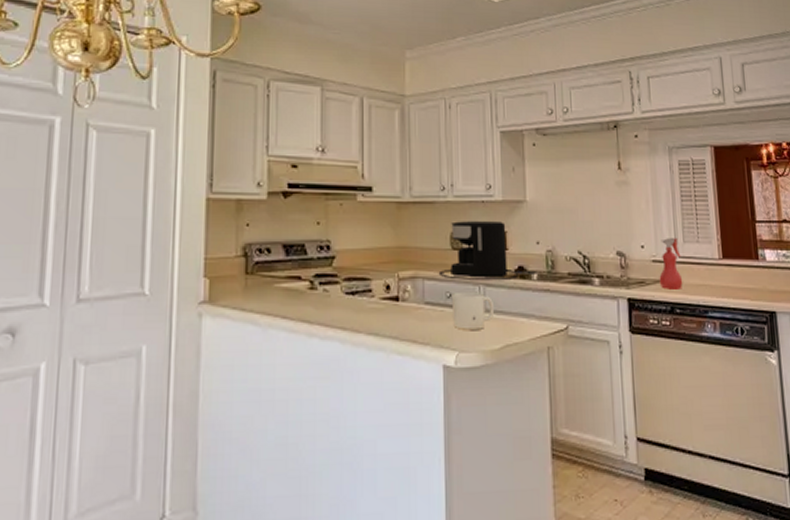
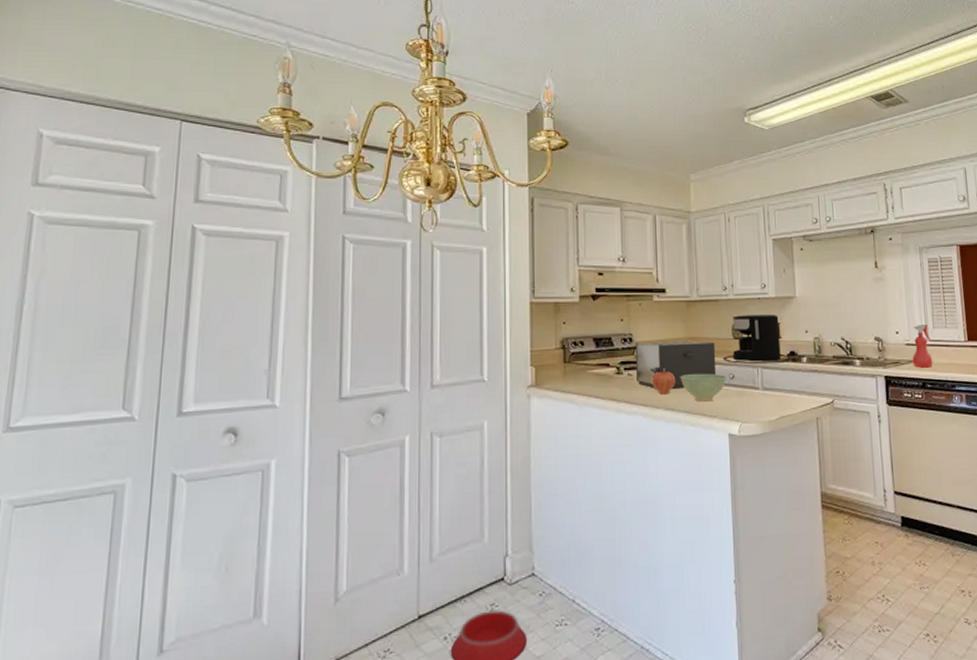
toaster: none [334,250,431,309] -> present [636,340,717,389]
fruit: none [352,284,381,316] -> present [652,368,676,395]
bowl: none [386,290,443,326] -> present [680,373,727,402]
mug: present [451,293,495,330] -> none [734,374,771,405]

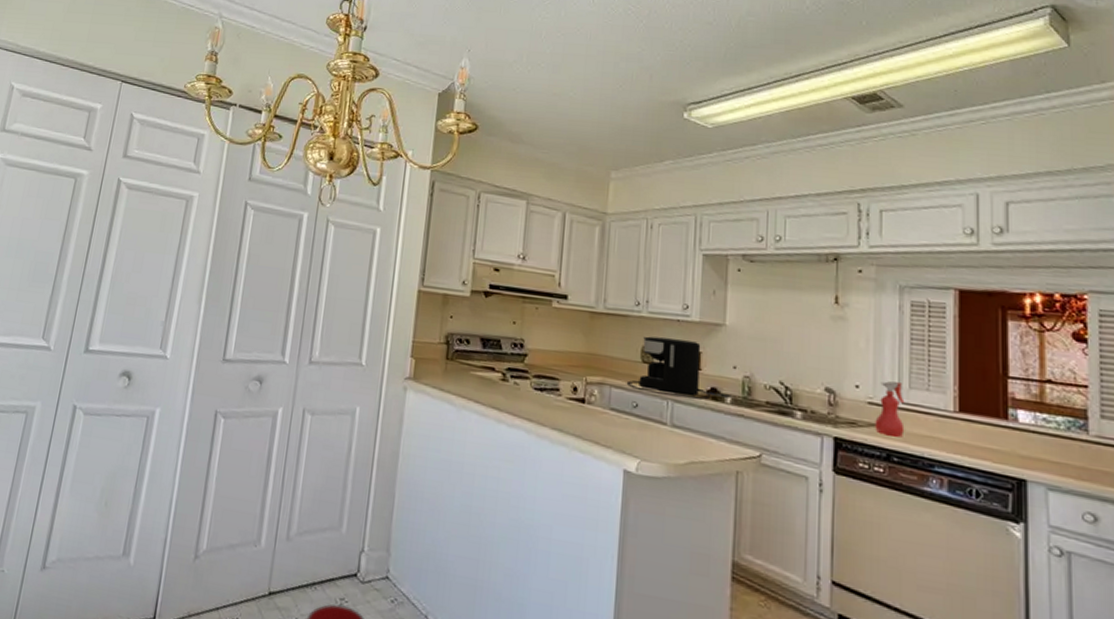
toaster: present [636,340,717,389] -> none [523,349,619,409]
fruit: present [652,368,676,395] -> none [540,383,568,413]
bowl: present [680,373,727,402] -> none [573,393,630,430]

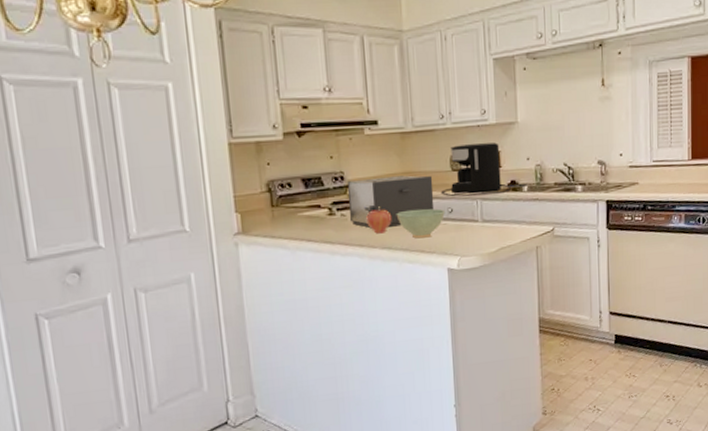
toaster: none [523,349,619,409] -> present [348,175,435,228]
fruit: none [540,383,568,413] -> present [366,206,392,234]
bowl: none [573,393,630,430] -> present [396,208,446,239]
spray bottle: present [875,381,905,437] -> none [634,145,655,190]

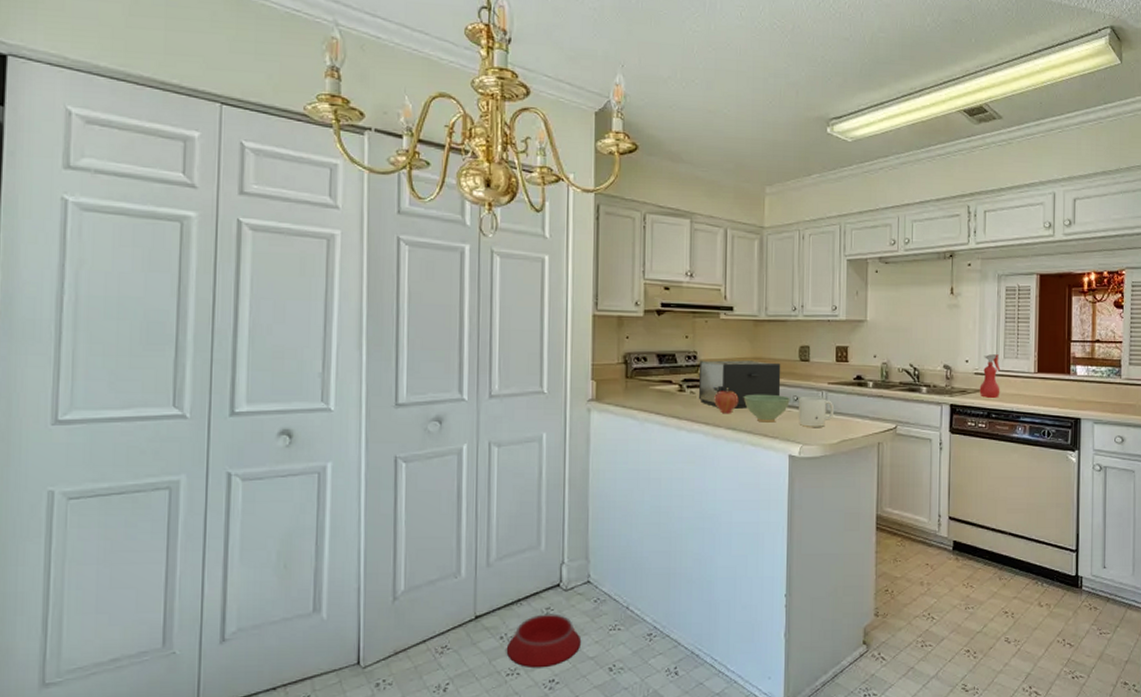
coffee maker: present [442,142,528,197] -> none [789,337,873,388]
mug: none [452,206,491,239] -> present [798,397,835,427]
spray bottle: none [634,145,655,190] -> present [979,354,1001,398]

